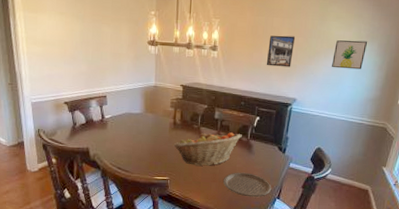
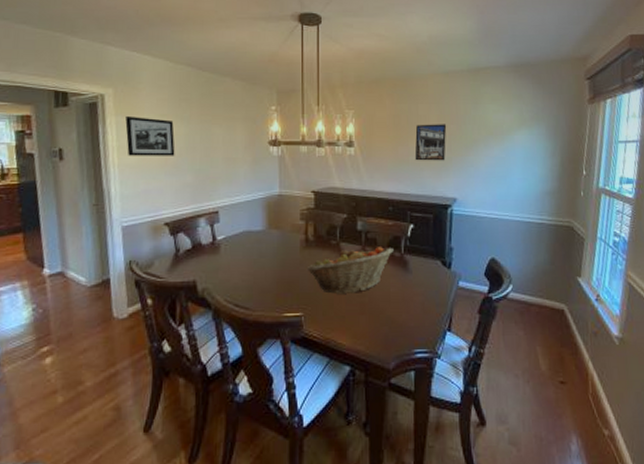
picture frame: none [32,11,72,49] -> present [125,115,175,156]
plate: present [223,172,272,198] -> none [374,298,439,332]
wall art: present [332,40,367,70] -> none [494,124,533,158]

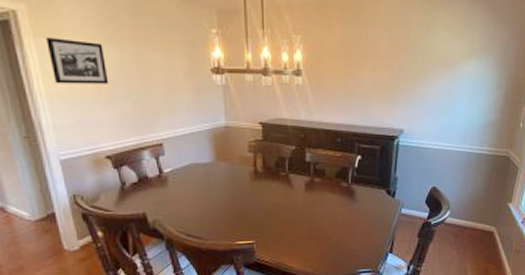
fruit basket: present [307,247,394,294] -> none [257,178,341,222]
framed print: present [414,124,447,161] -> none [364,52,397,92]

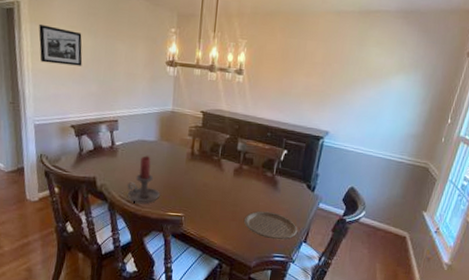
candle holder: none [185,181,225,236] -> present [127,155,160,203]
plate: none [322,225,382,255] -> present [243,211,298,241]

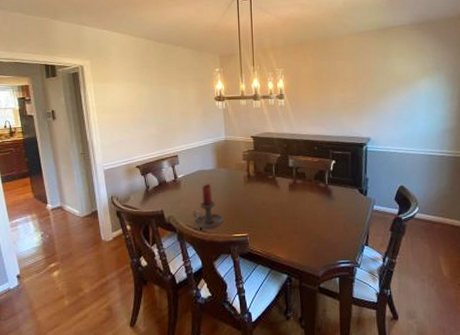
picture frame: present [39,24,83,66] -> none [101,81,141,114]
plate: present [243,211,298,241] -> none [305,220,358,247]

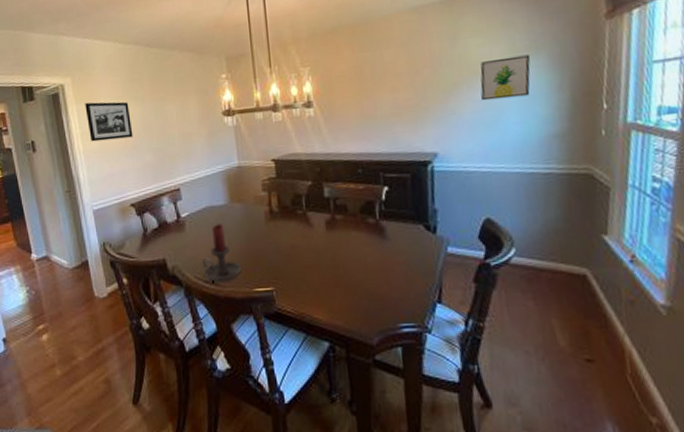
picture frame: none [101,81,141,114] -> present [85,101,133,142]
wall art: none [401,73,434,103] -> present [480,54,531,101]

